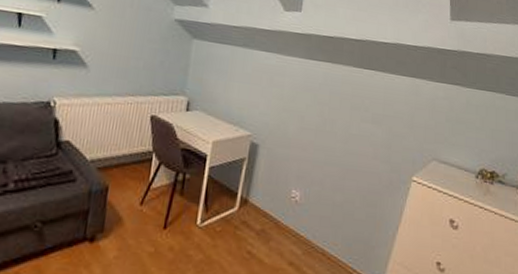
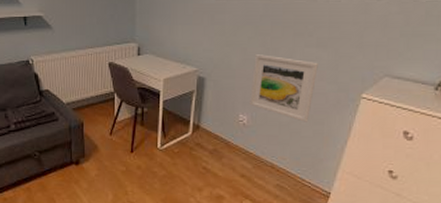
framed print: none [302,124,373,204] -> present [248,54,318,122]

